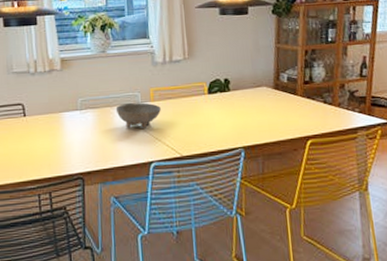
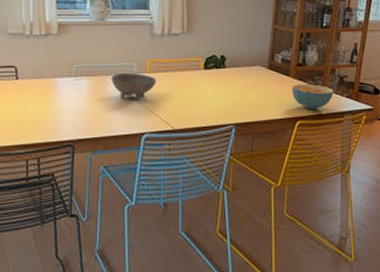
cereal bowl: none [300,101,345,128] -> present [292,84,334,110]

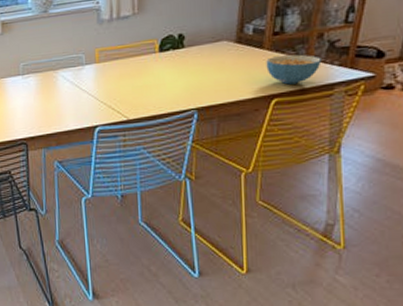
bowl: present [111,73,156,99] -> none [58,64,107,92]

